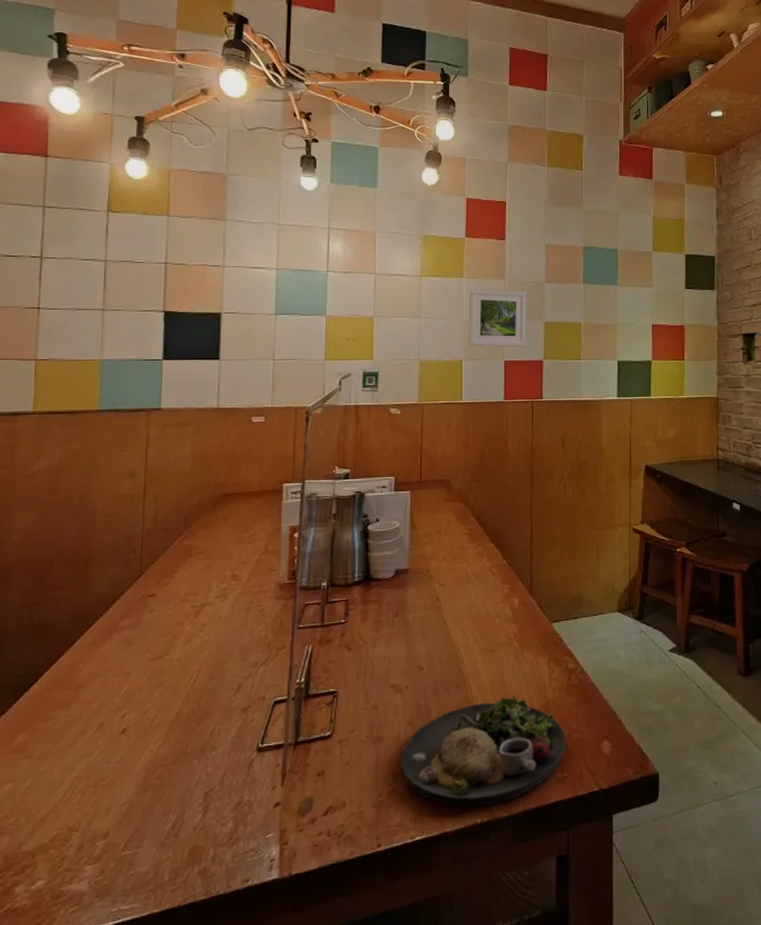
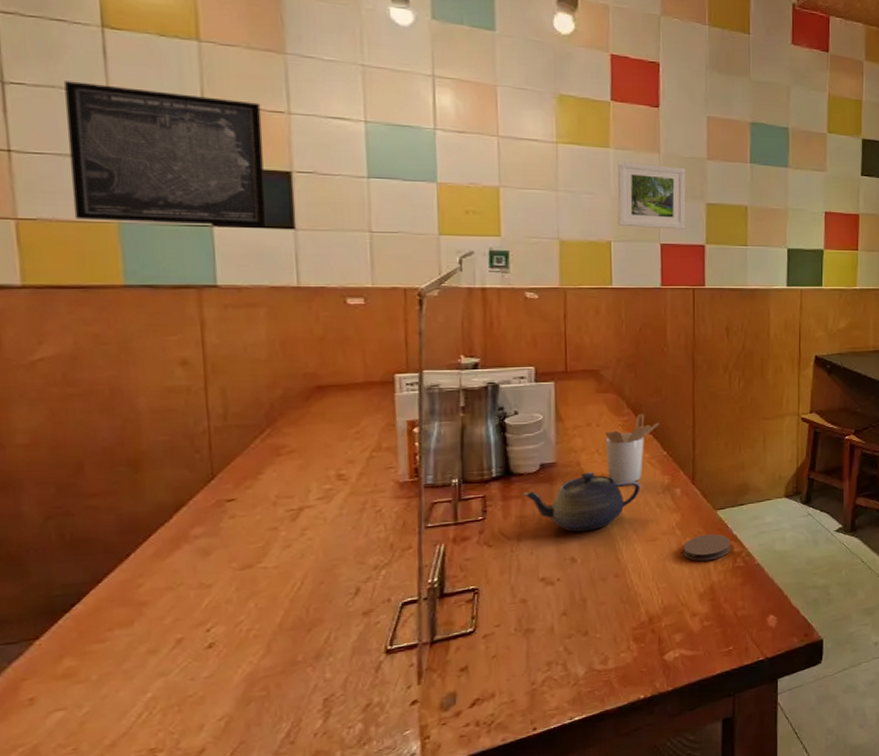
wall art: none [73,253,205,360] -> present [64,81,267,228]
teapot: none [379,579,483,639] -> present [522,472,641,532]
dinner plate: present [401,695,567,807] -> none [555,580,732,687]
utensil holder: none [452,521,500,591] -> present [605,413,659,483]
coaster: none [520,648,566,677] -> present [683,534,731,562]

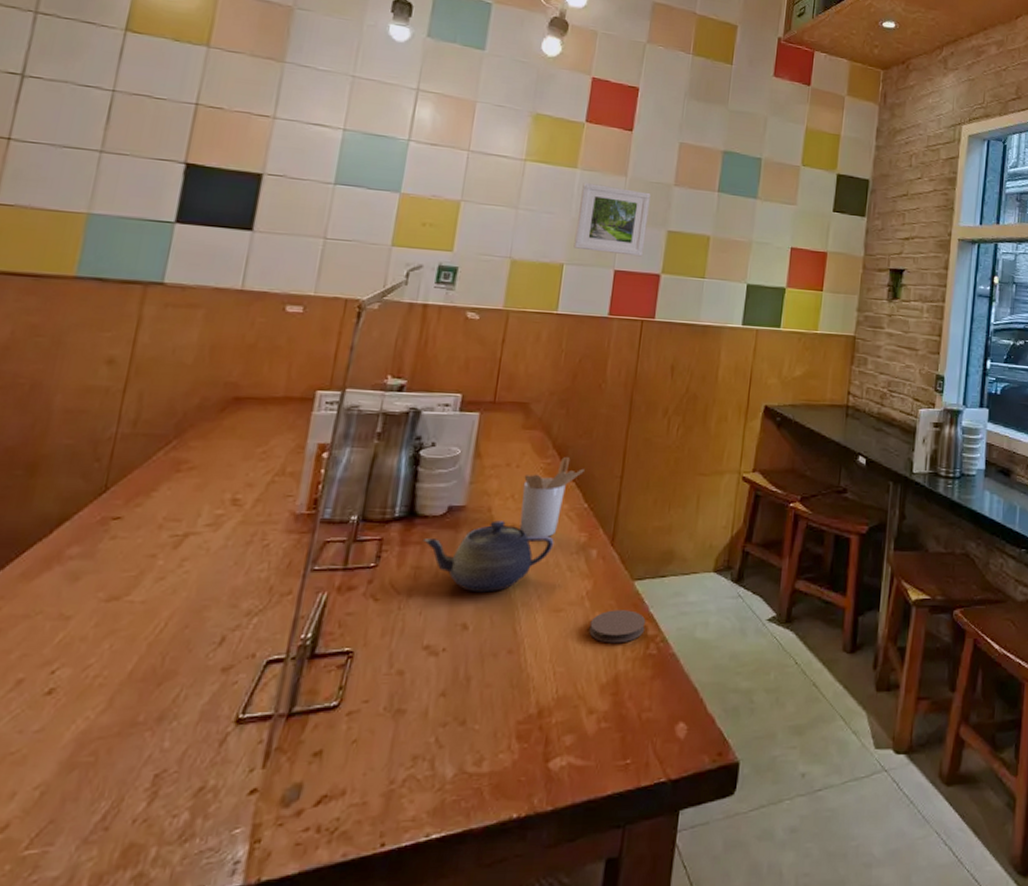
wall art: present [64,81,267,228] -> none [49,77,250,228]

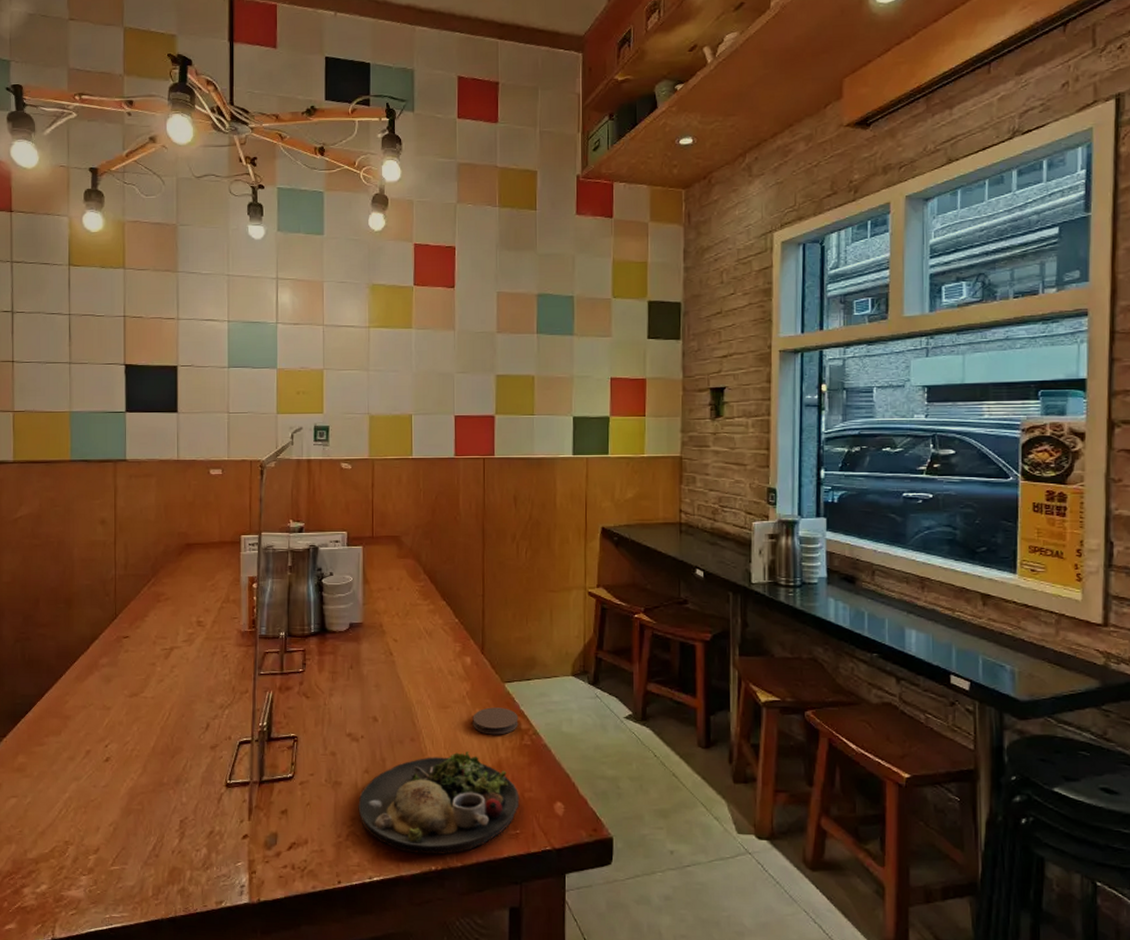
teapot: present [422,520,554,593] -> none [334,634,435,692]
dinner plate: none [424,665,636,798] -> present [358,752,519,855]
utensil holder: present [519,456,584,537] -> none [404,579,452,647]
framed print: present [573,182,651,257] -> none [418,339,478,402]

